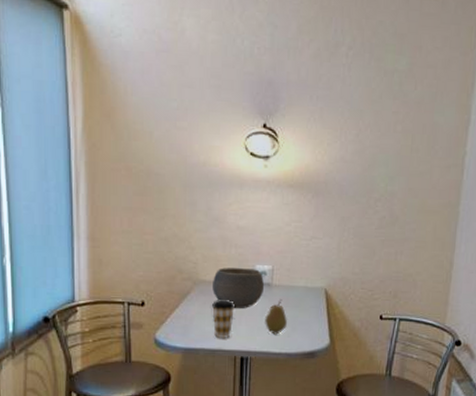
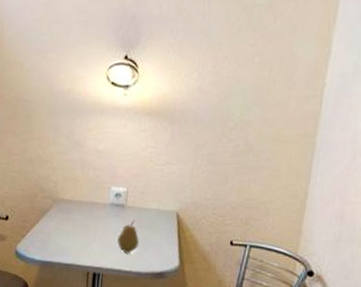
coffee cup: present [212,300,236,338] -> none [69,217,91,254]
bowl: present [213,268,265,309] -> none [70,188,119,228]

